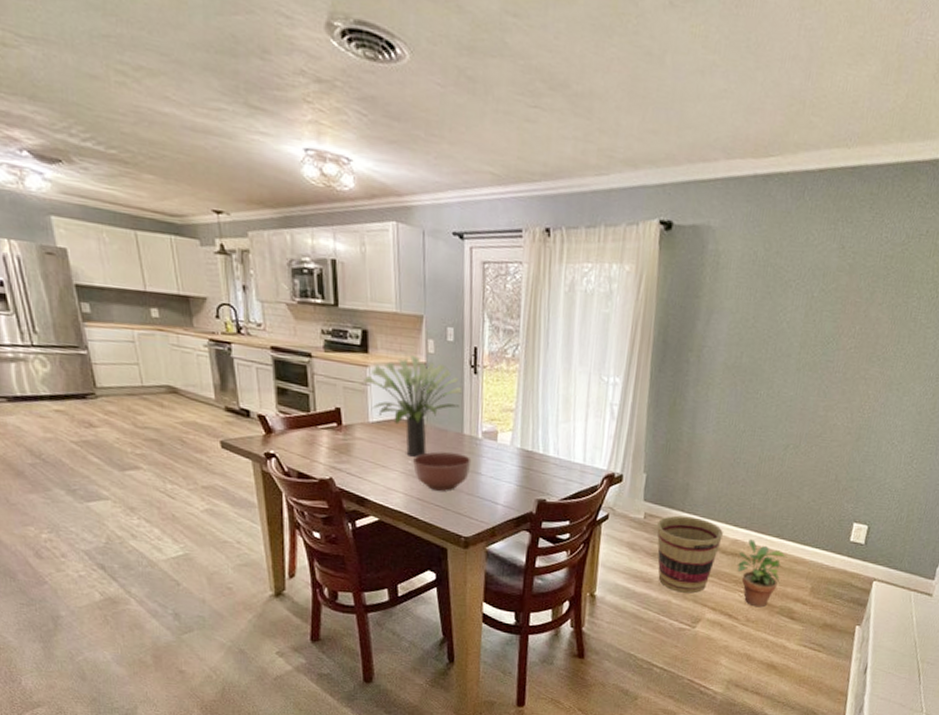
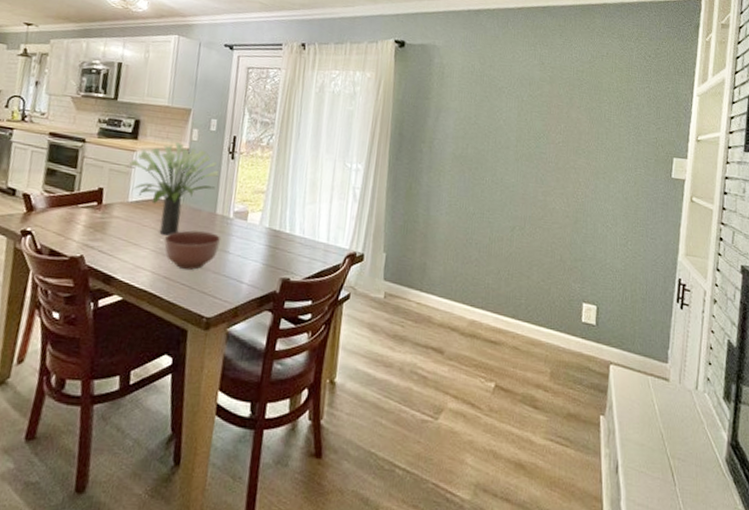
basket: present [657,515,723,594] -> none [396,295,460,380]
potted plant: present [737,539,787,608] -> none [476,320,524,395]

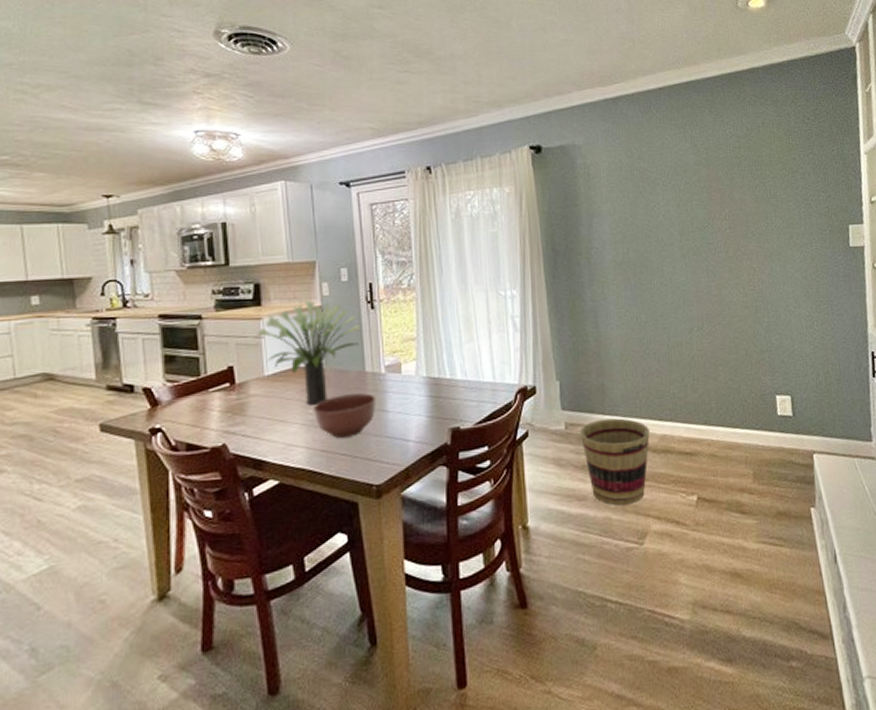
basket: none [396,295,460,380] -> present [580,418,650,506]

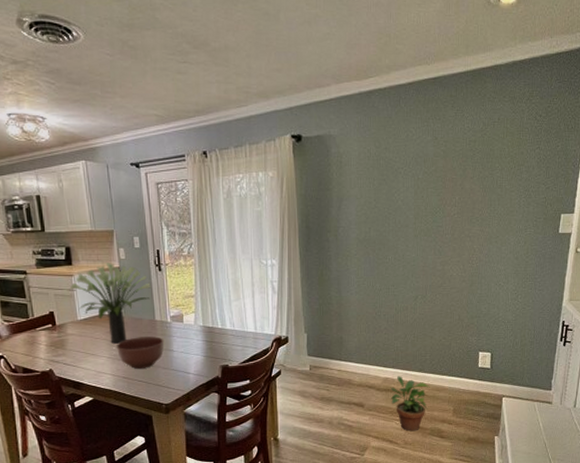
basket: present [580,418,650,506] -> none [321,363,375,427]
potted plant: none [671,431,720,507] -> present [391,376,430,432]

